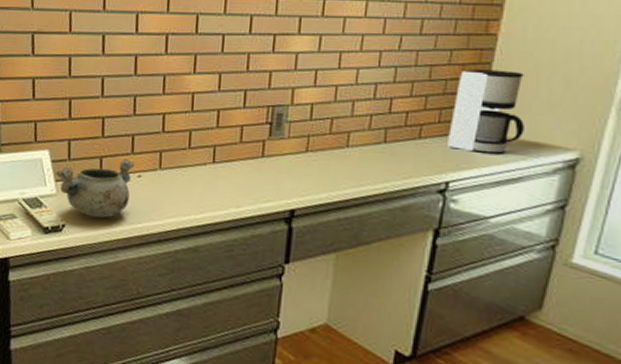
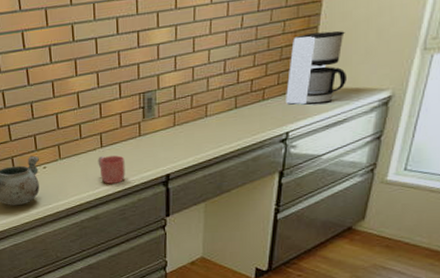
mug: none [206,173,241,211] -> present [98,155,125,184]

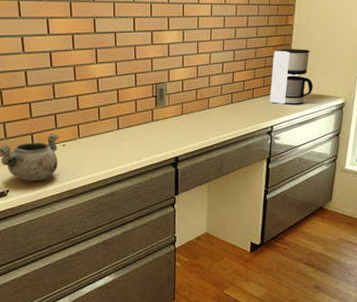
mug: present [98,155,125,184] -> none [114,137,139,163]

